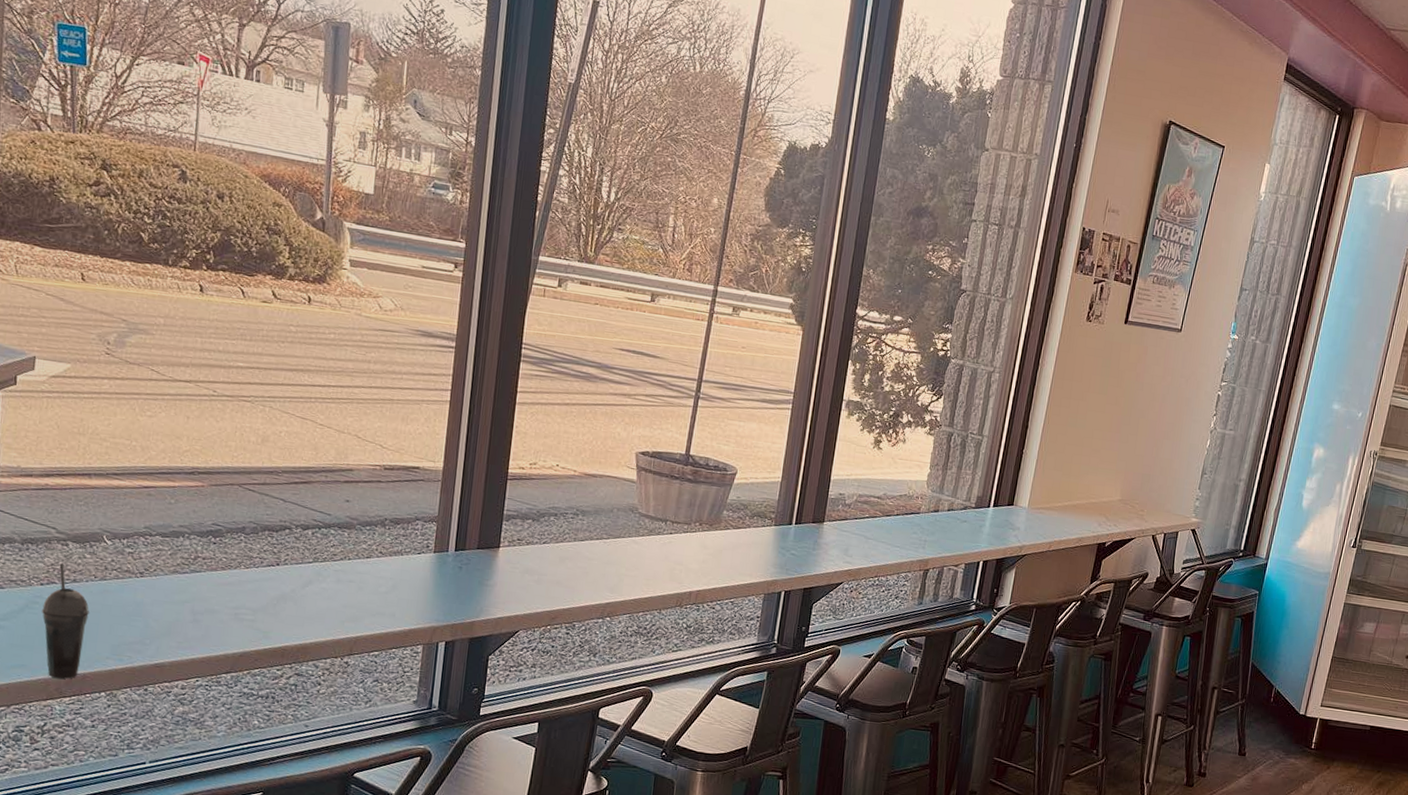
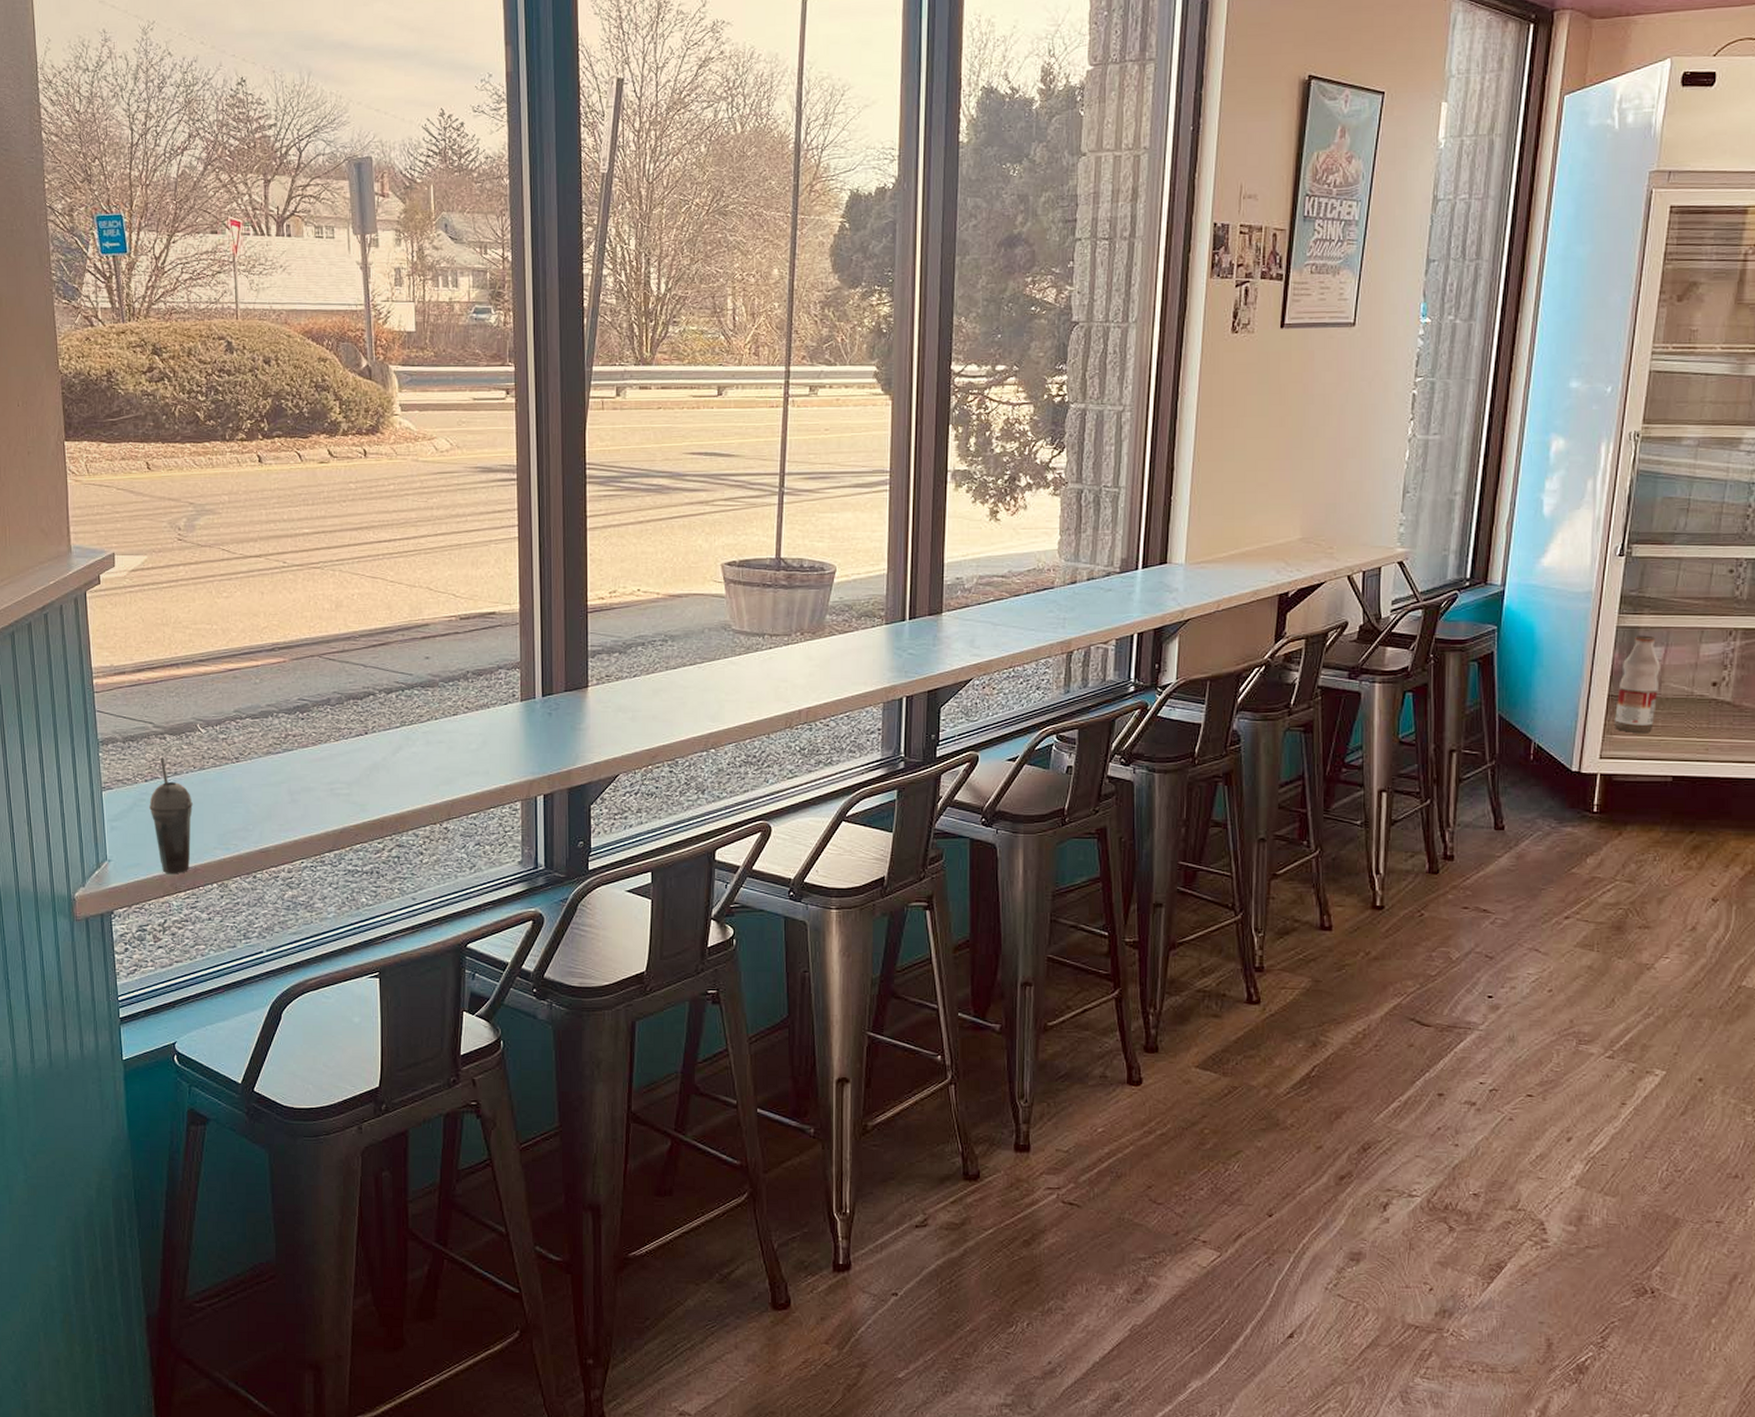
beverage bottle: none [1333,612,1372,690] -> present [1614,635,1660,733]

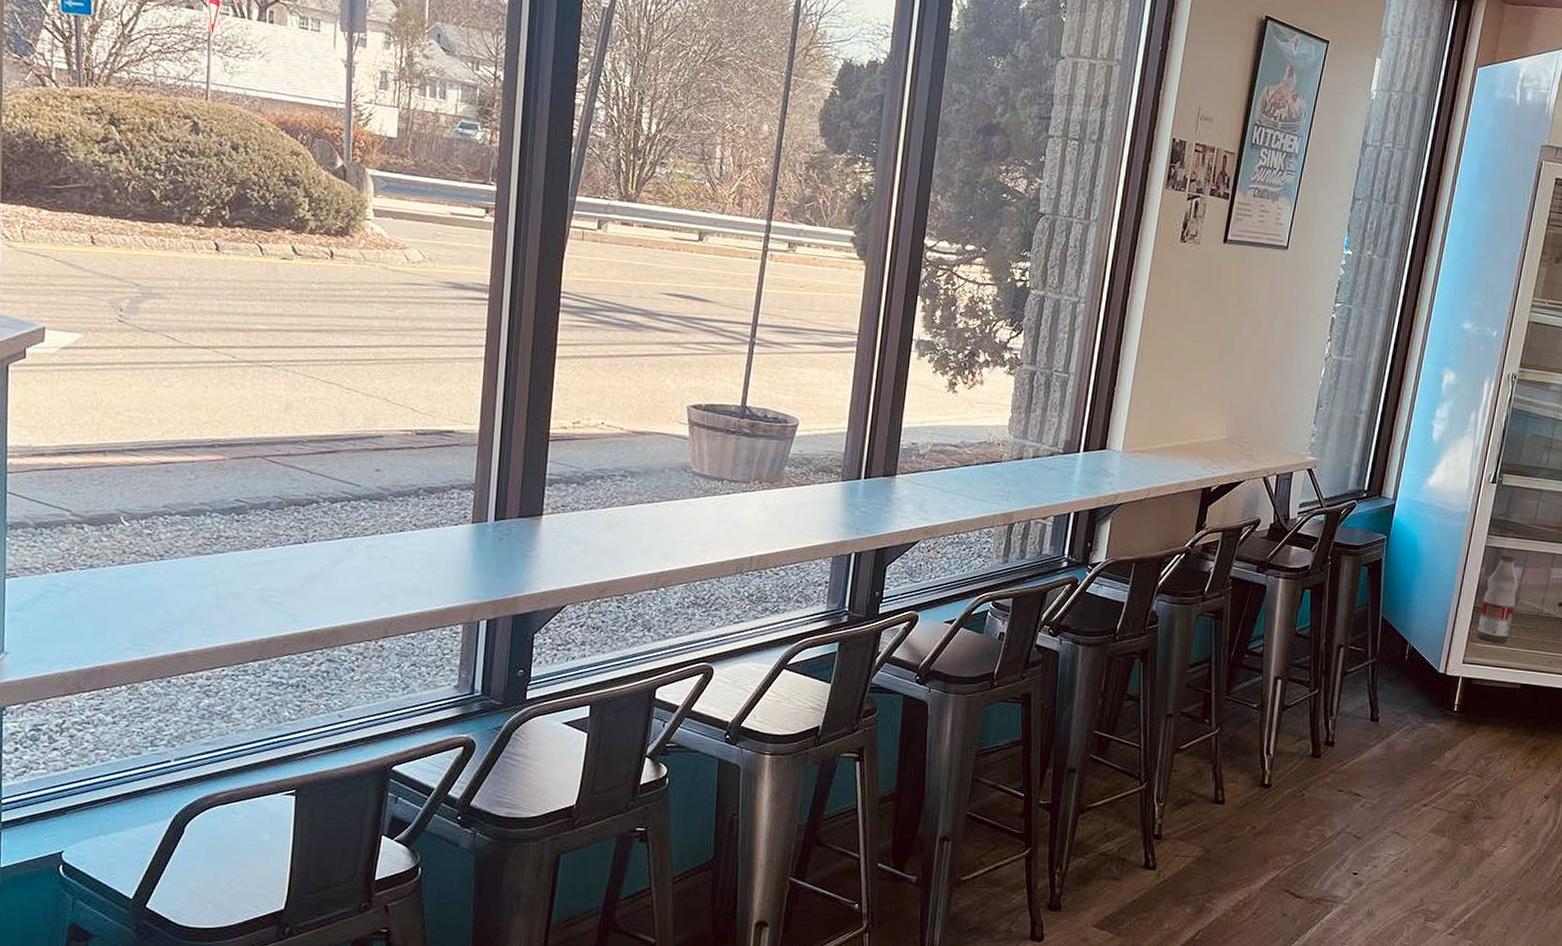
beverage cup: present [149,757,194,873] -> none [58,548,109,672]

